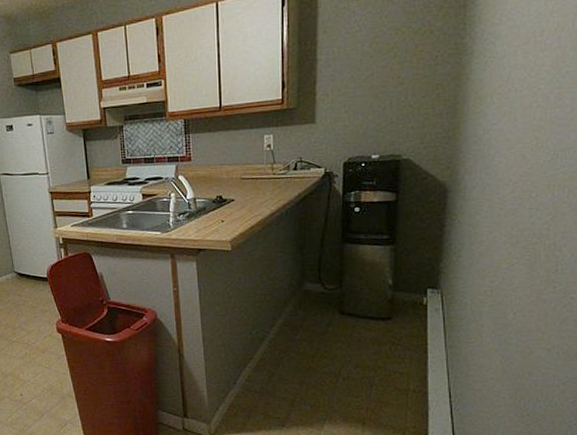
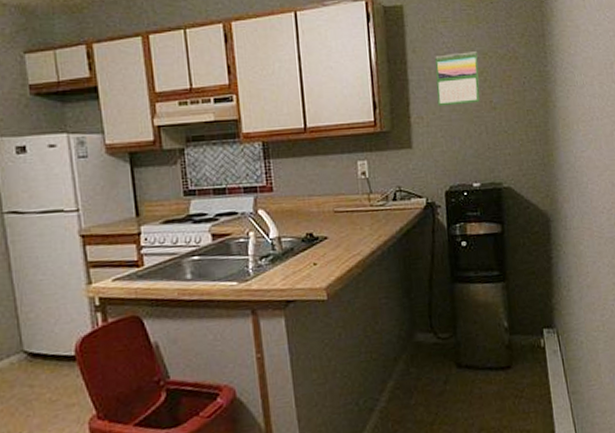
calendar: none [343,28,389,84] -> present [435,52,480,107]

